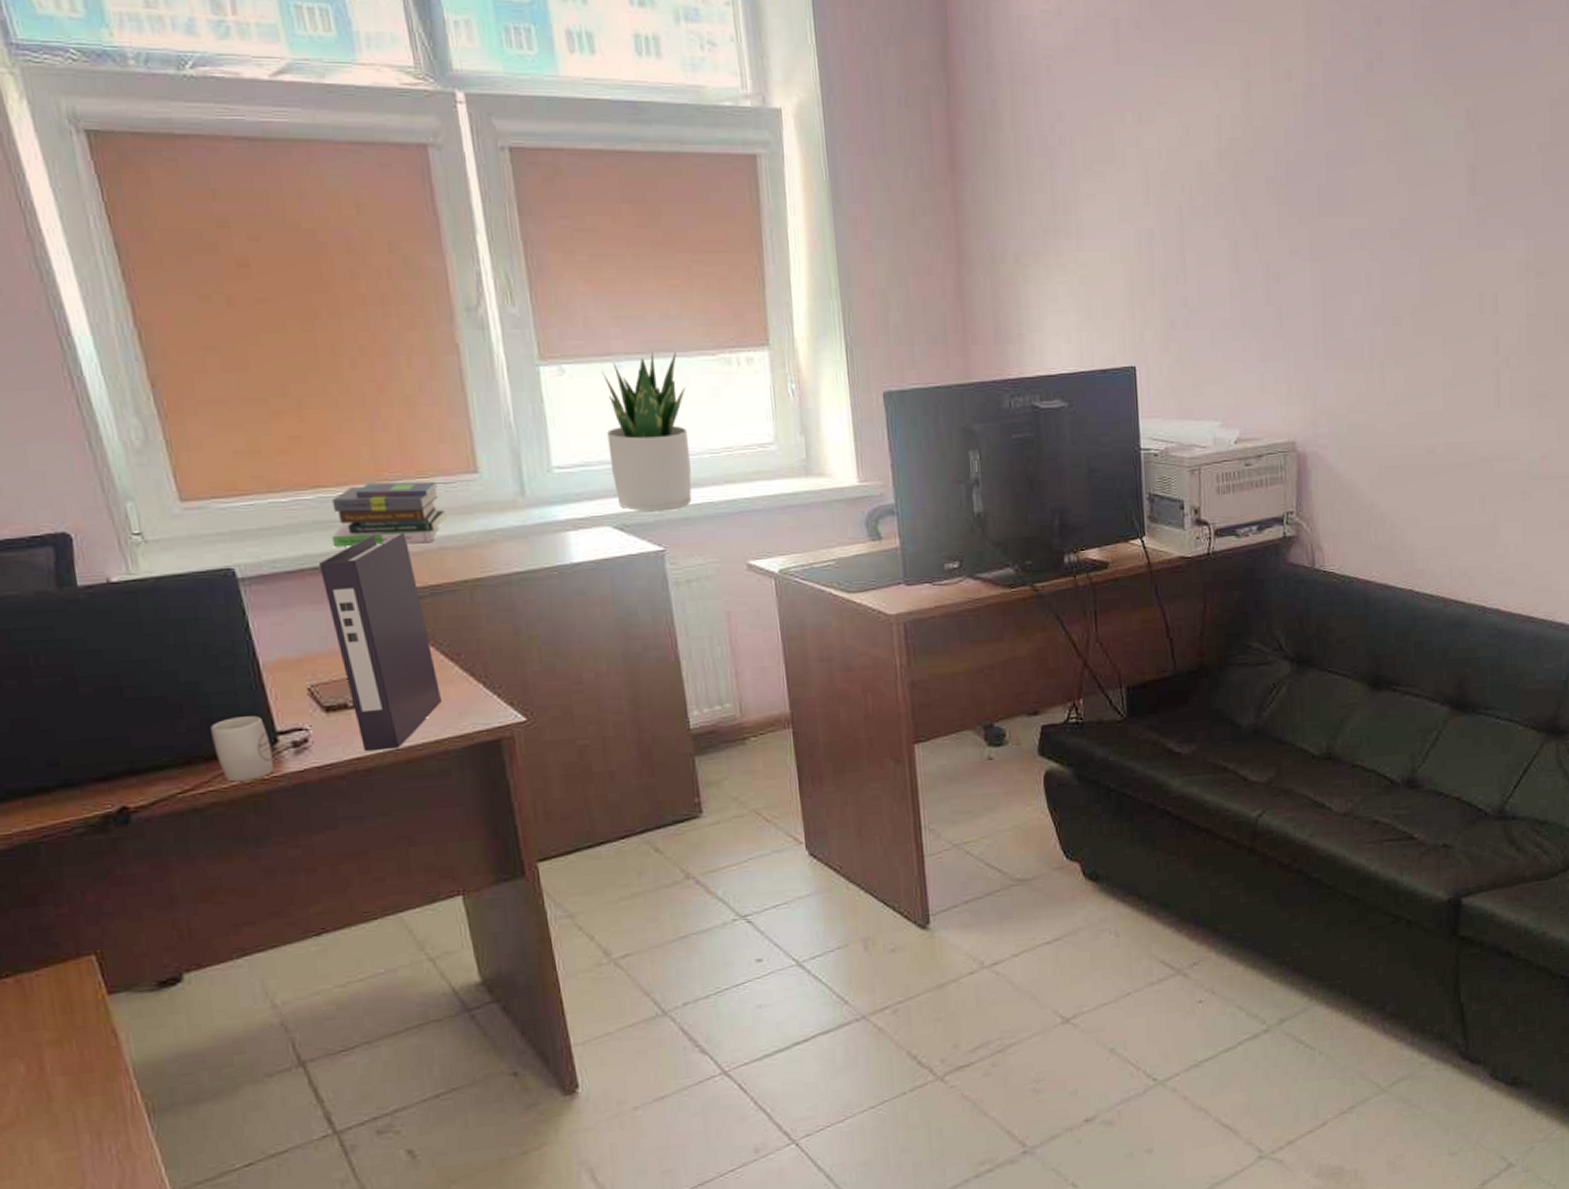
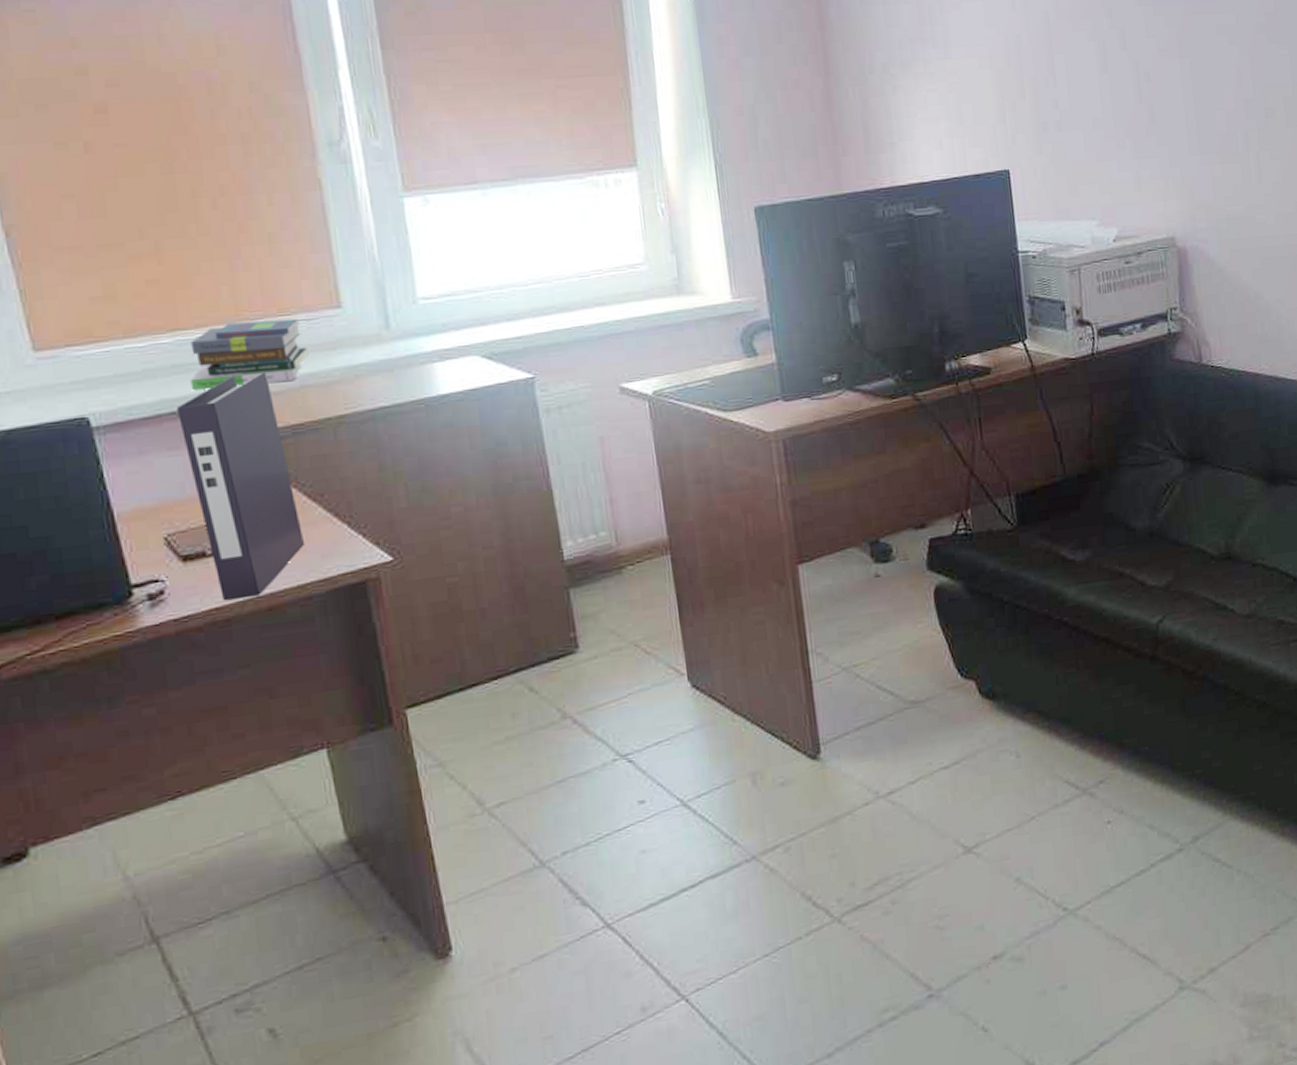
mug: present [210,716,274,782] -> none [62,569,129,640]
planter: present [602,352,692,512] -> none [468,178,562,340]

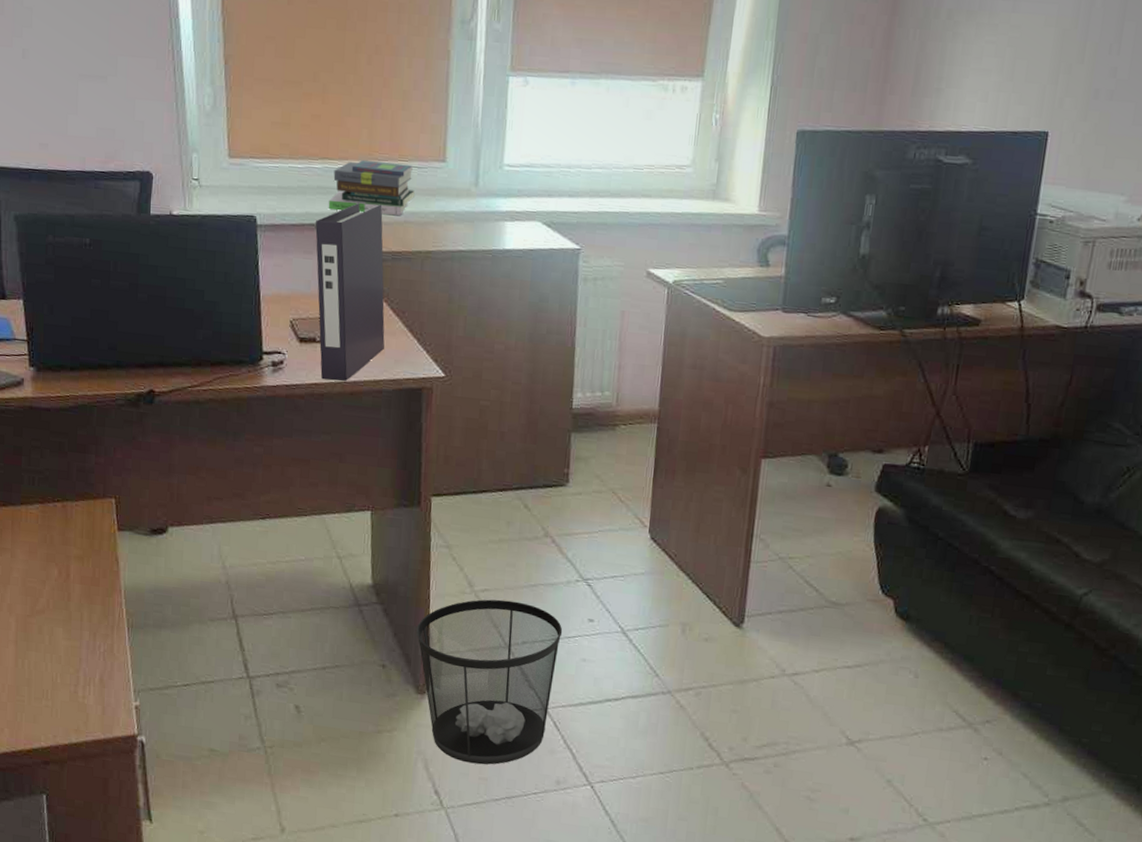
waste bin: none [418,805,615,1026] -> present [416,599,563,765]

